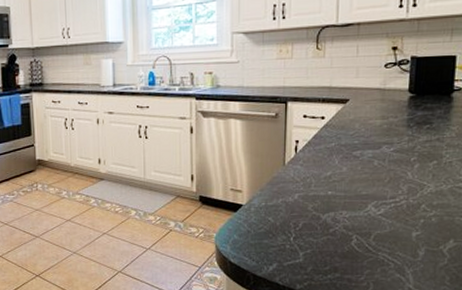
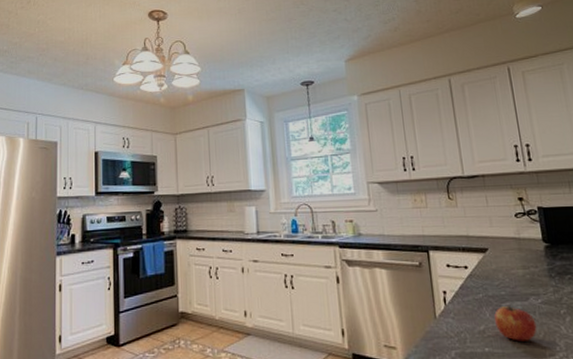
apple: none [342,153,384,186] -> present [494,305,537,341]

